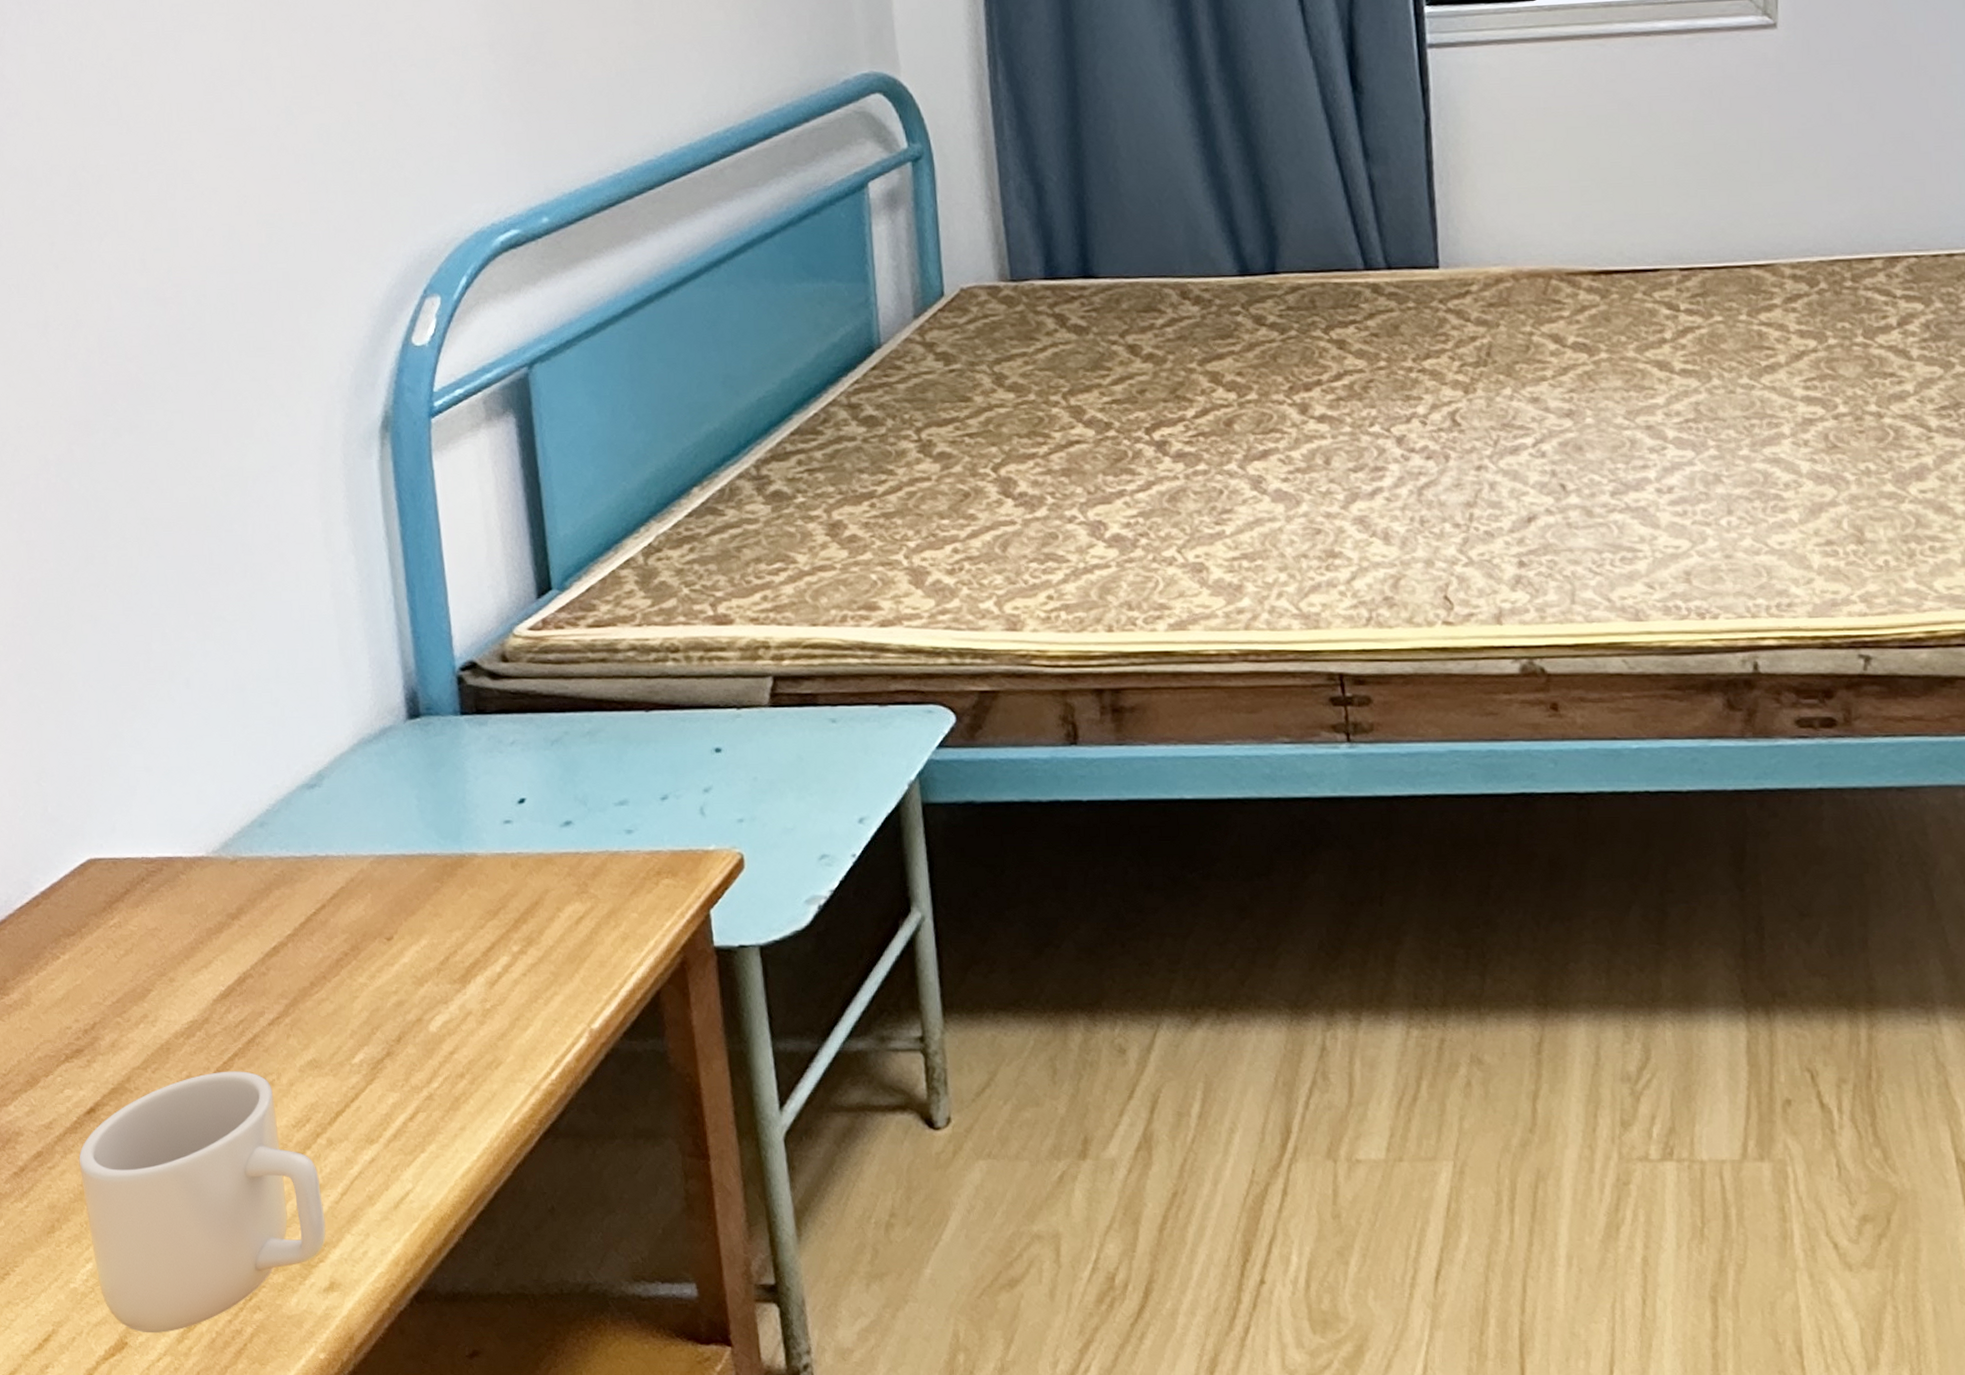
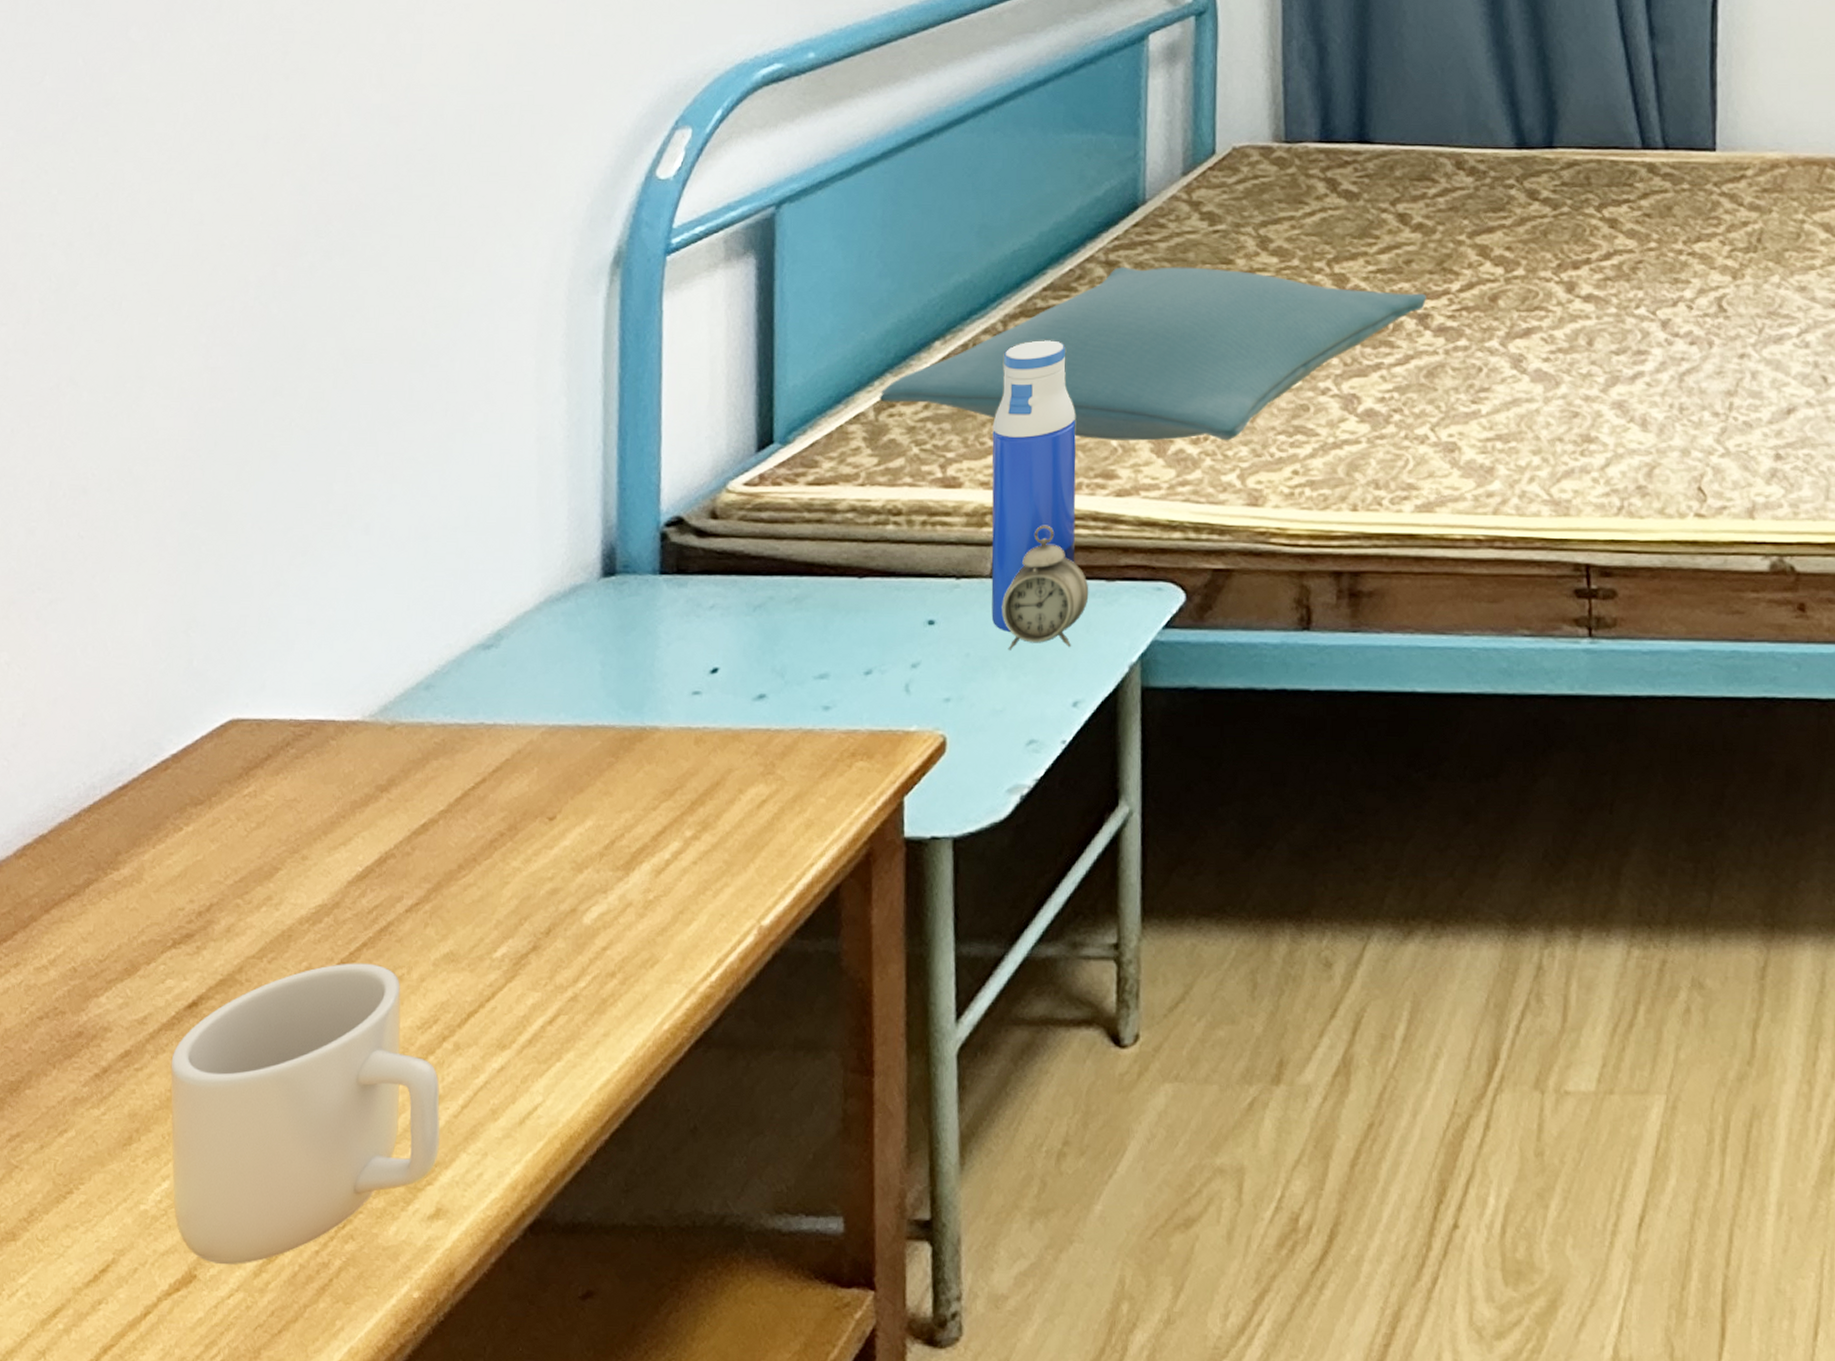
pillow: none [646,406,1163,574] -> present [879,266,1426,441]
water bottle: none [756,482,848,756] -> present [991,340,1076,632]
alarm clock: none [782,656,864,774] -> present [1001,525,1089,651]

